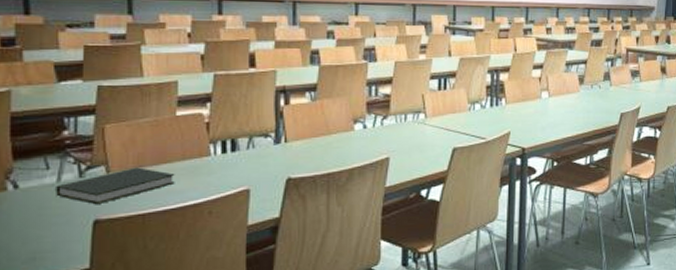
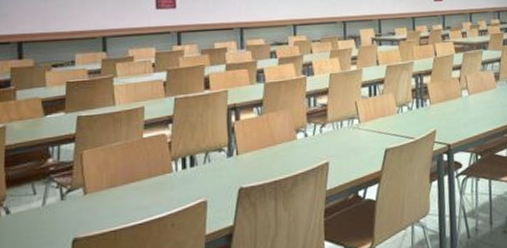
book: present [56,167,175,205] -> none [41,187,142,225]

